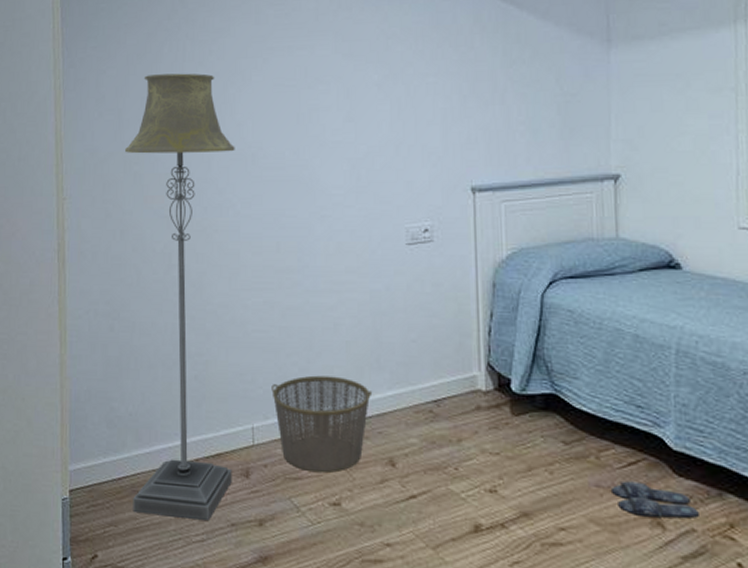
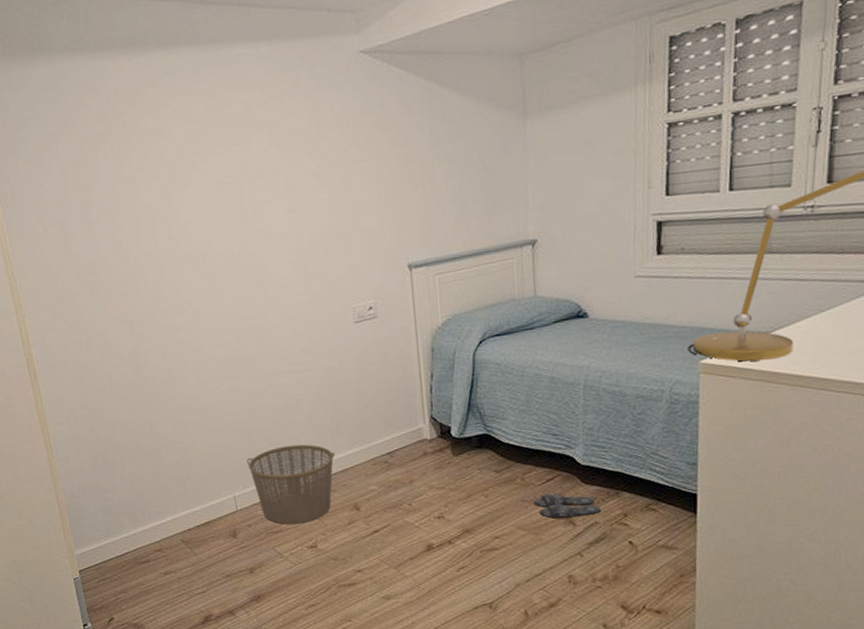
floor lamp: present [125,73,235,520] -> none [76,177,222,579]

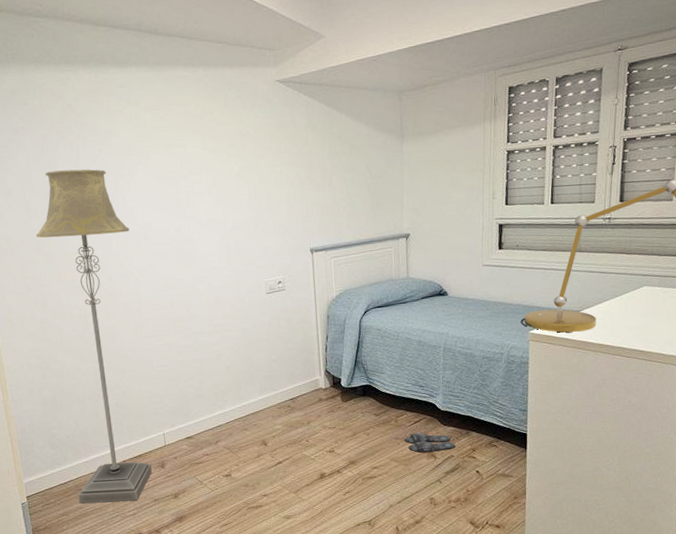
floor lamp: none [76,177,222,579] -> present [36,169,152,504]
basket: present [247,444,336,525] -> none [175,391,248,458]

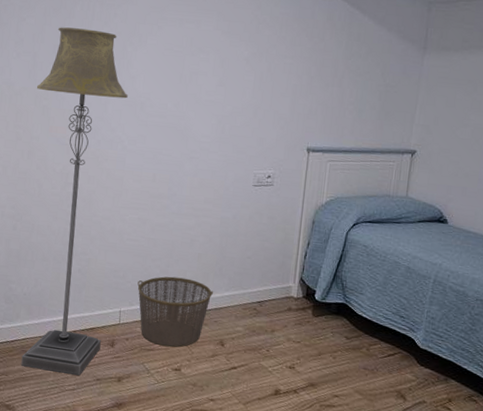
basket: none [175,391,248,458] -> present [137,276,214,348]
slippers: present [405,432,455,453] -> none [374,366,430,394]

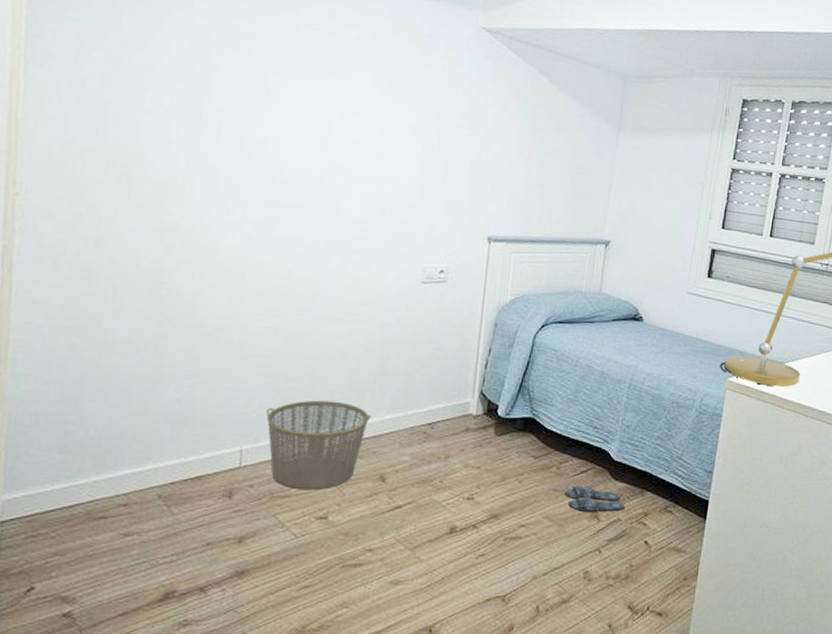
floor lamp: present [21,27,128,375] -> none [86,67,251,542]
slippers: none [374,366,430,394] -> present [565,485,625,512]

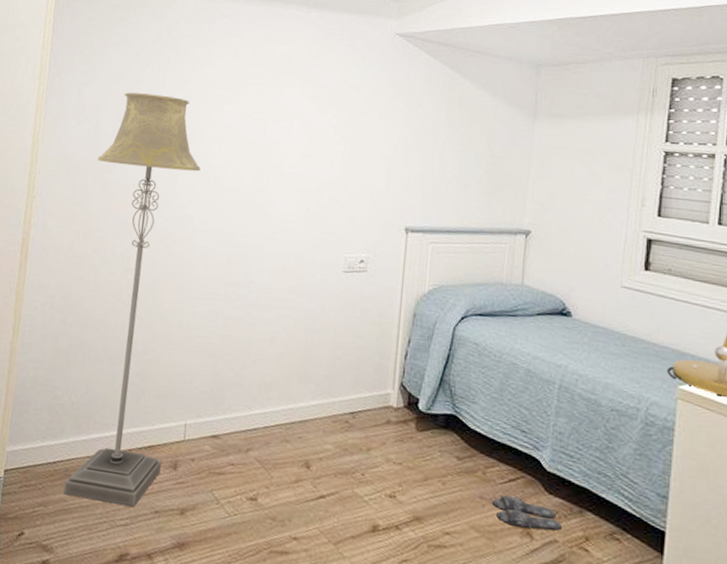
floor lamp: none [86,67,251,542] -> present [63,92,201,507]
basket: present [266,400,372,491] -> none [207,381,298,471]

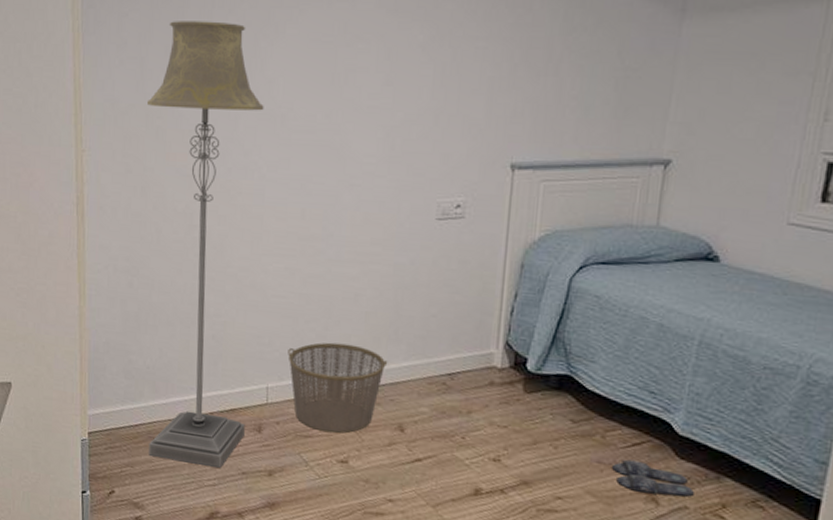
basket: none [207,381,298,471] -> present [288,342,388,434]

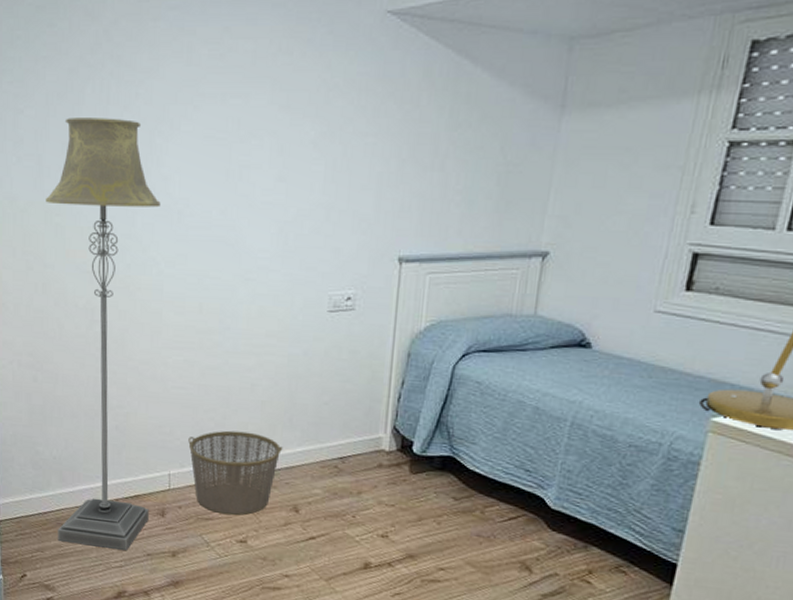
slippers: present [612,459,694,497] -> none [490,532,564,565]

